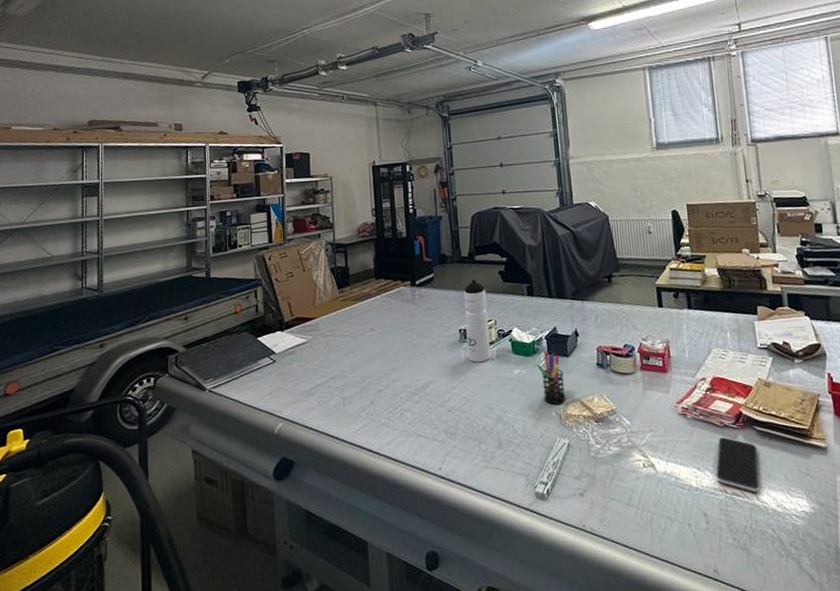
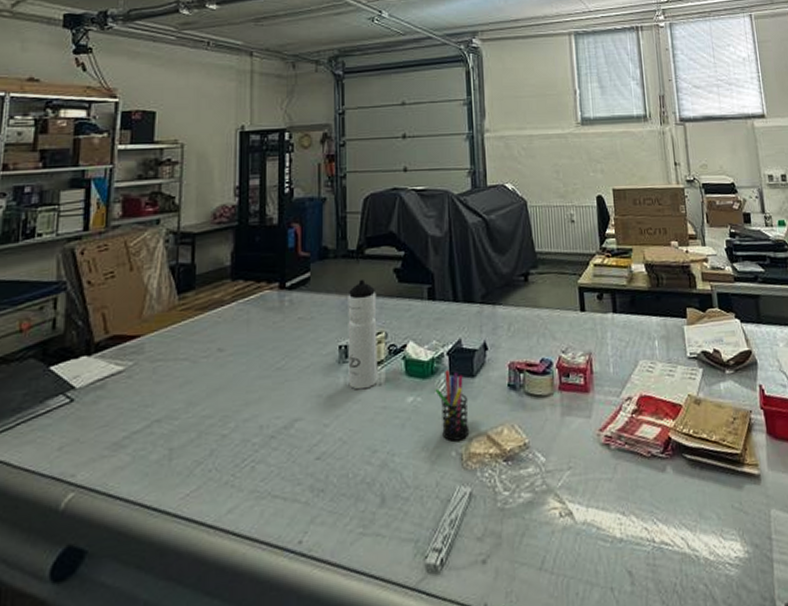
smartphone: present [716,437,760,493] -> none [642,470,691,539]

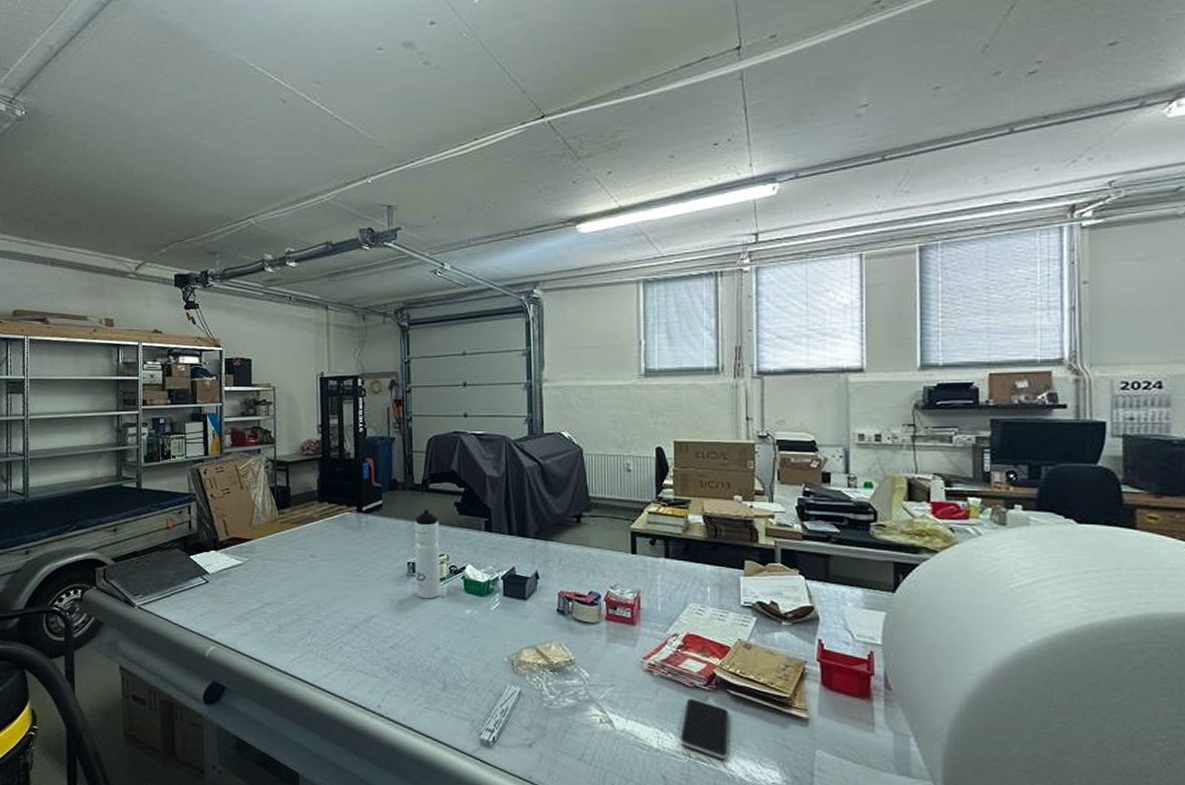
pen holder: present [435,370,470,442] -> none [490,591,520,650]
smartphone: none [642,470,691,539] -> present [680,698,729,760]

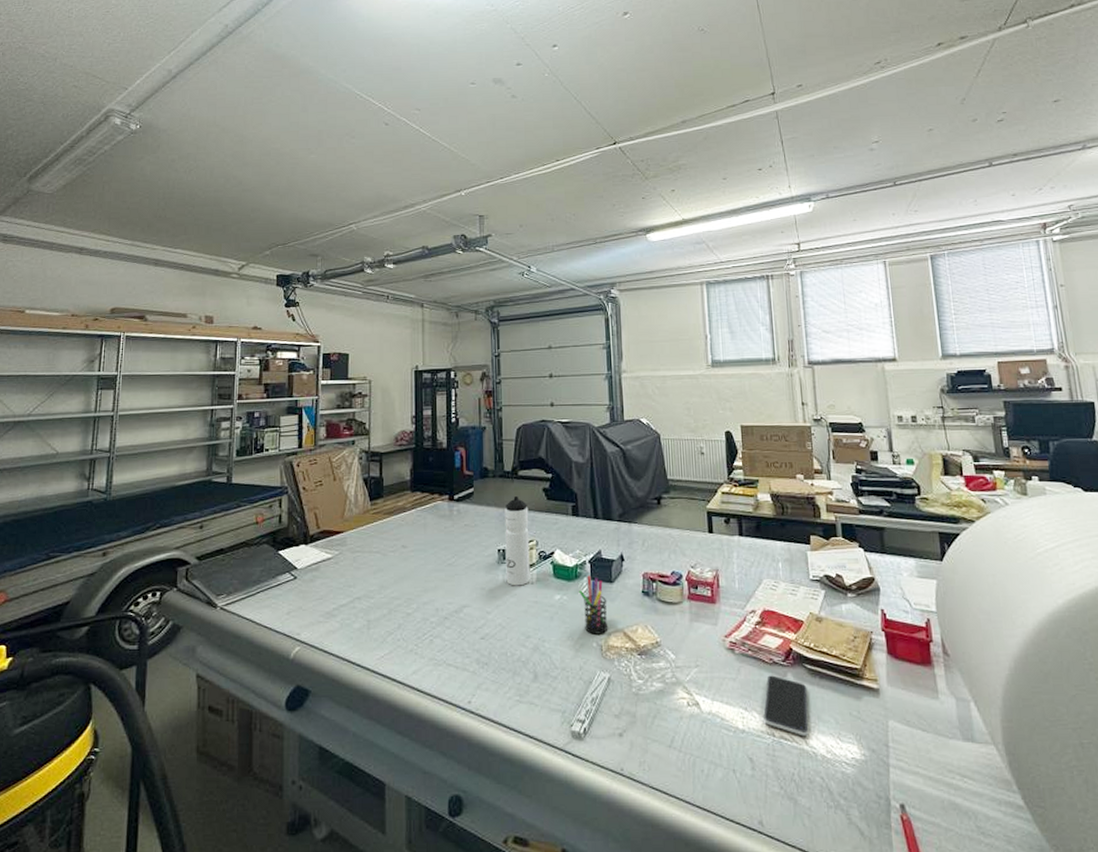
pen holder: none [490,591,520,650] -> present [578,575,608,635]

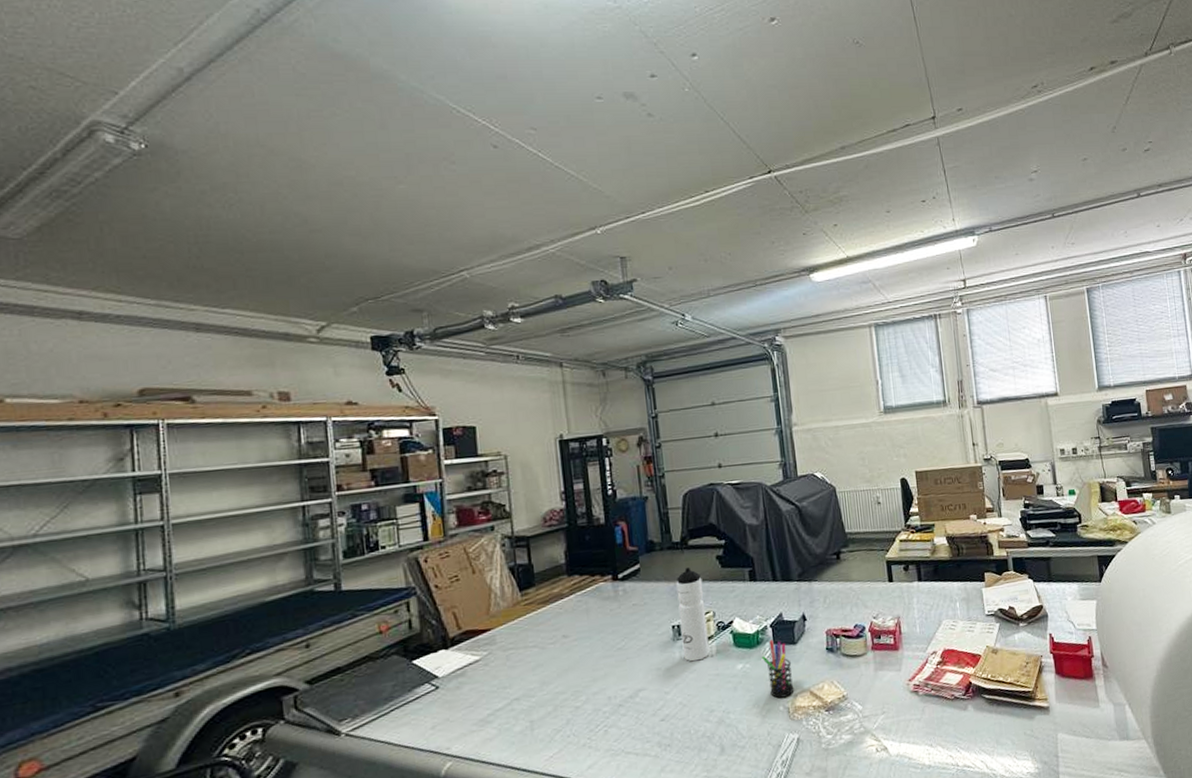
smartphone: present [763,675,809,737] -> none [947,709,989,762]

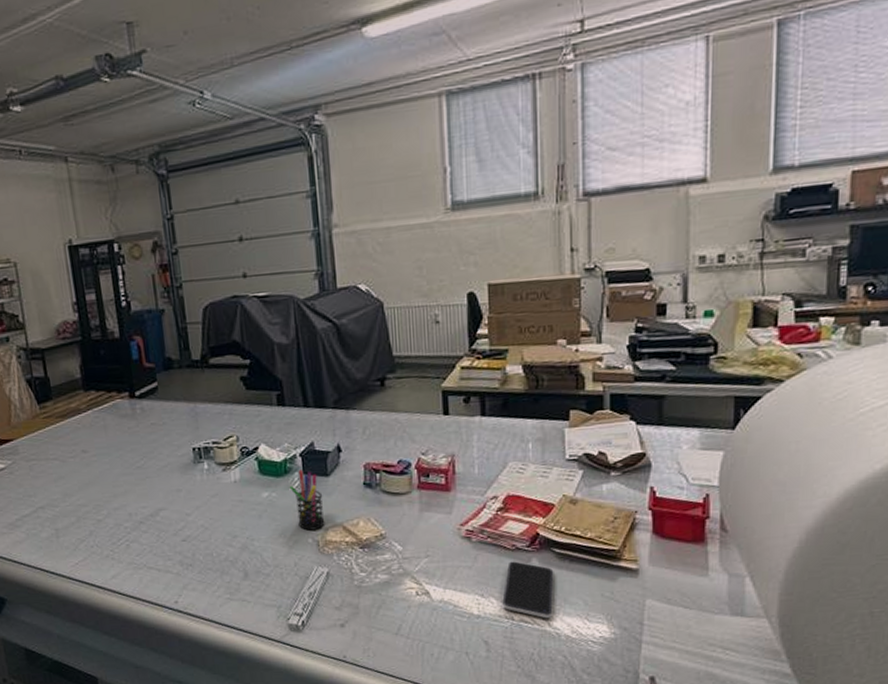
water bottle: present [676,568,710,662] -> none [196,388,233,486]
smartphone: none [947,709,989,762] -> present [502,561,554,619]

